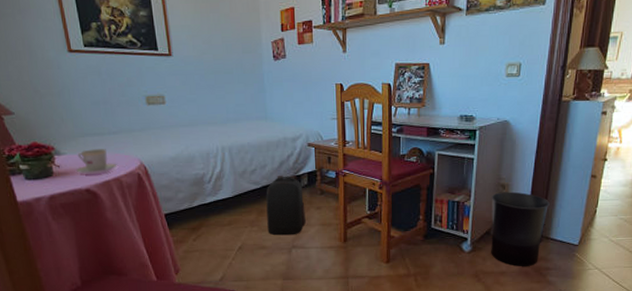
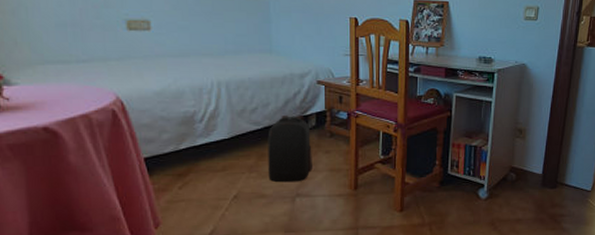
teacup: present [75,149,117,175] -> none [30,79,86,111]
waste bin: present [491,191,550,266] -> none [507,136,565,213]

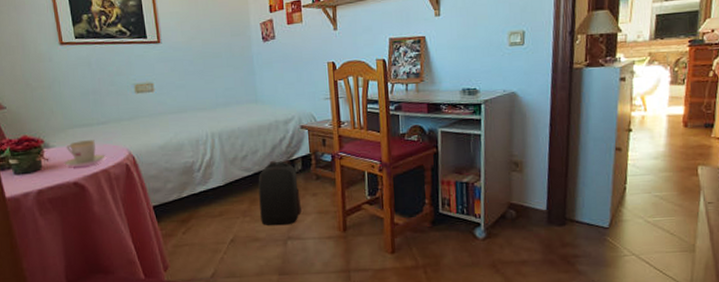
teacup: none [30,79,86,111] -> present [64,140,106,168]

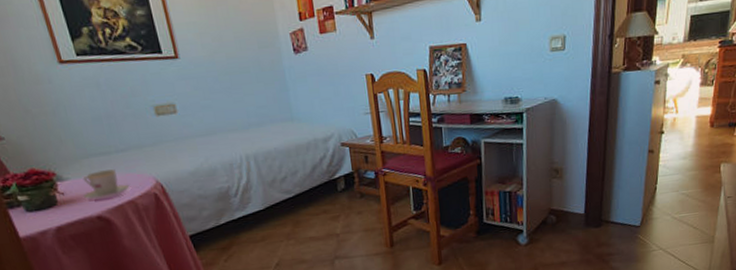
backpack: present [258,160,301,226] -> none [300,179,347,247]

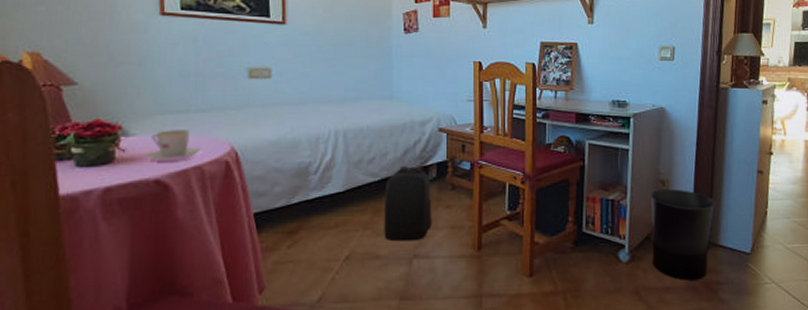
backpack: none [300,179,347,247] -> present [384,166,432,241]
waste bin: none [544,175,607,255] -> present [649,189,715,280]

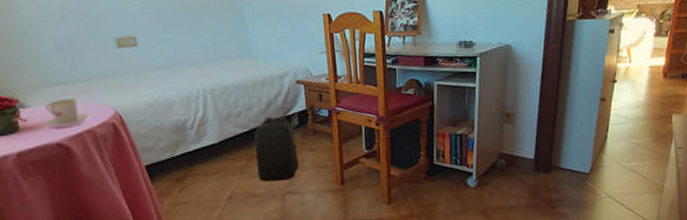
waste bin: present [649,189,715,280] -> none [495,120,558,199]

